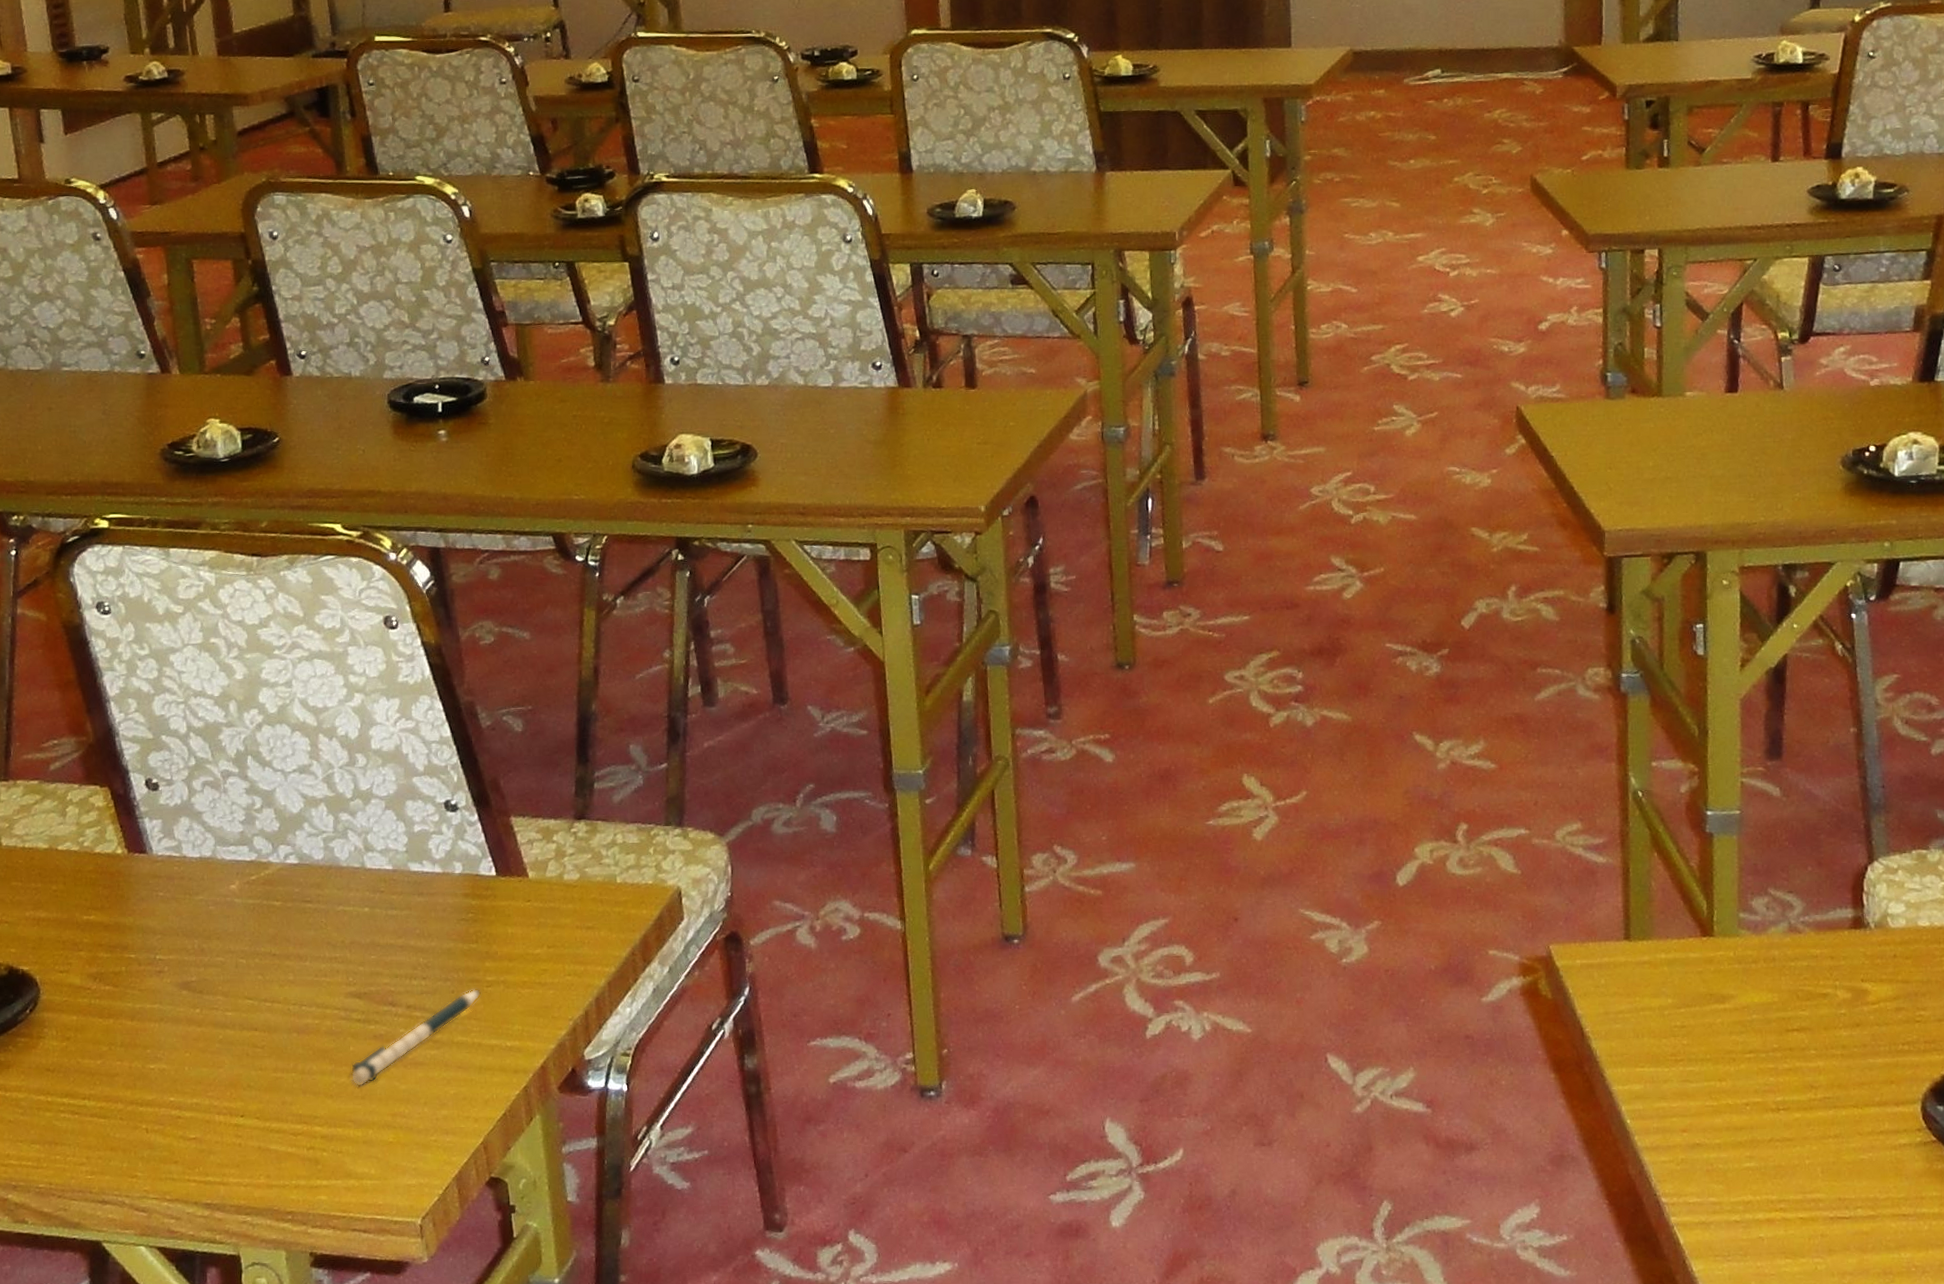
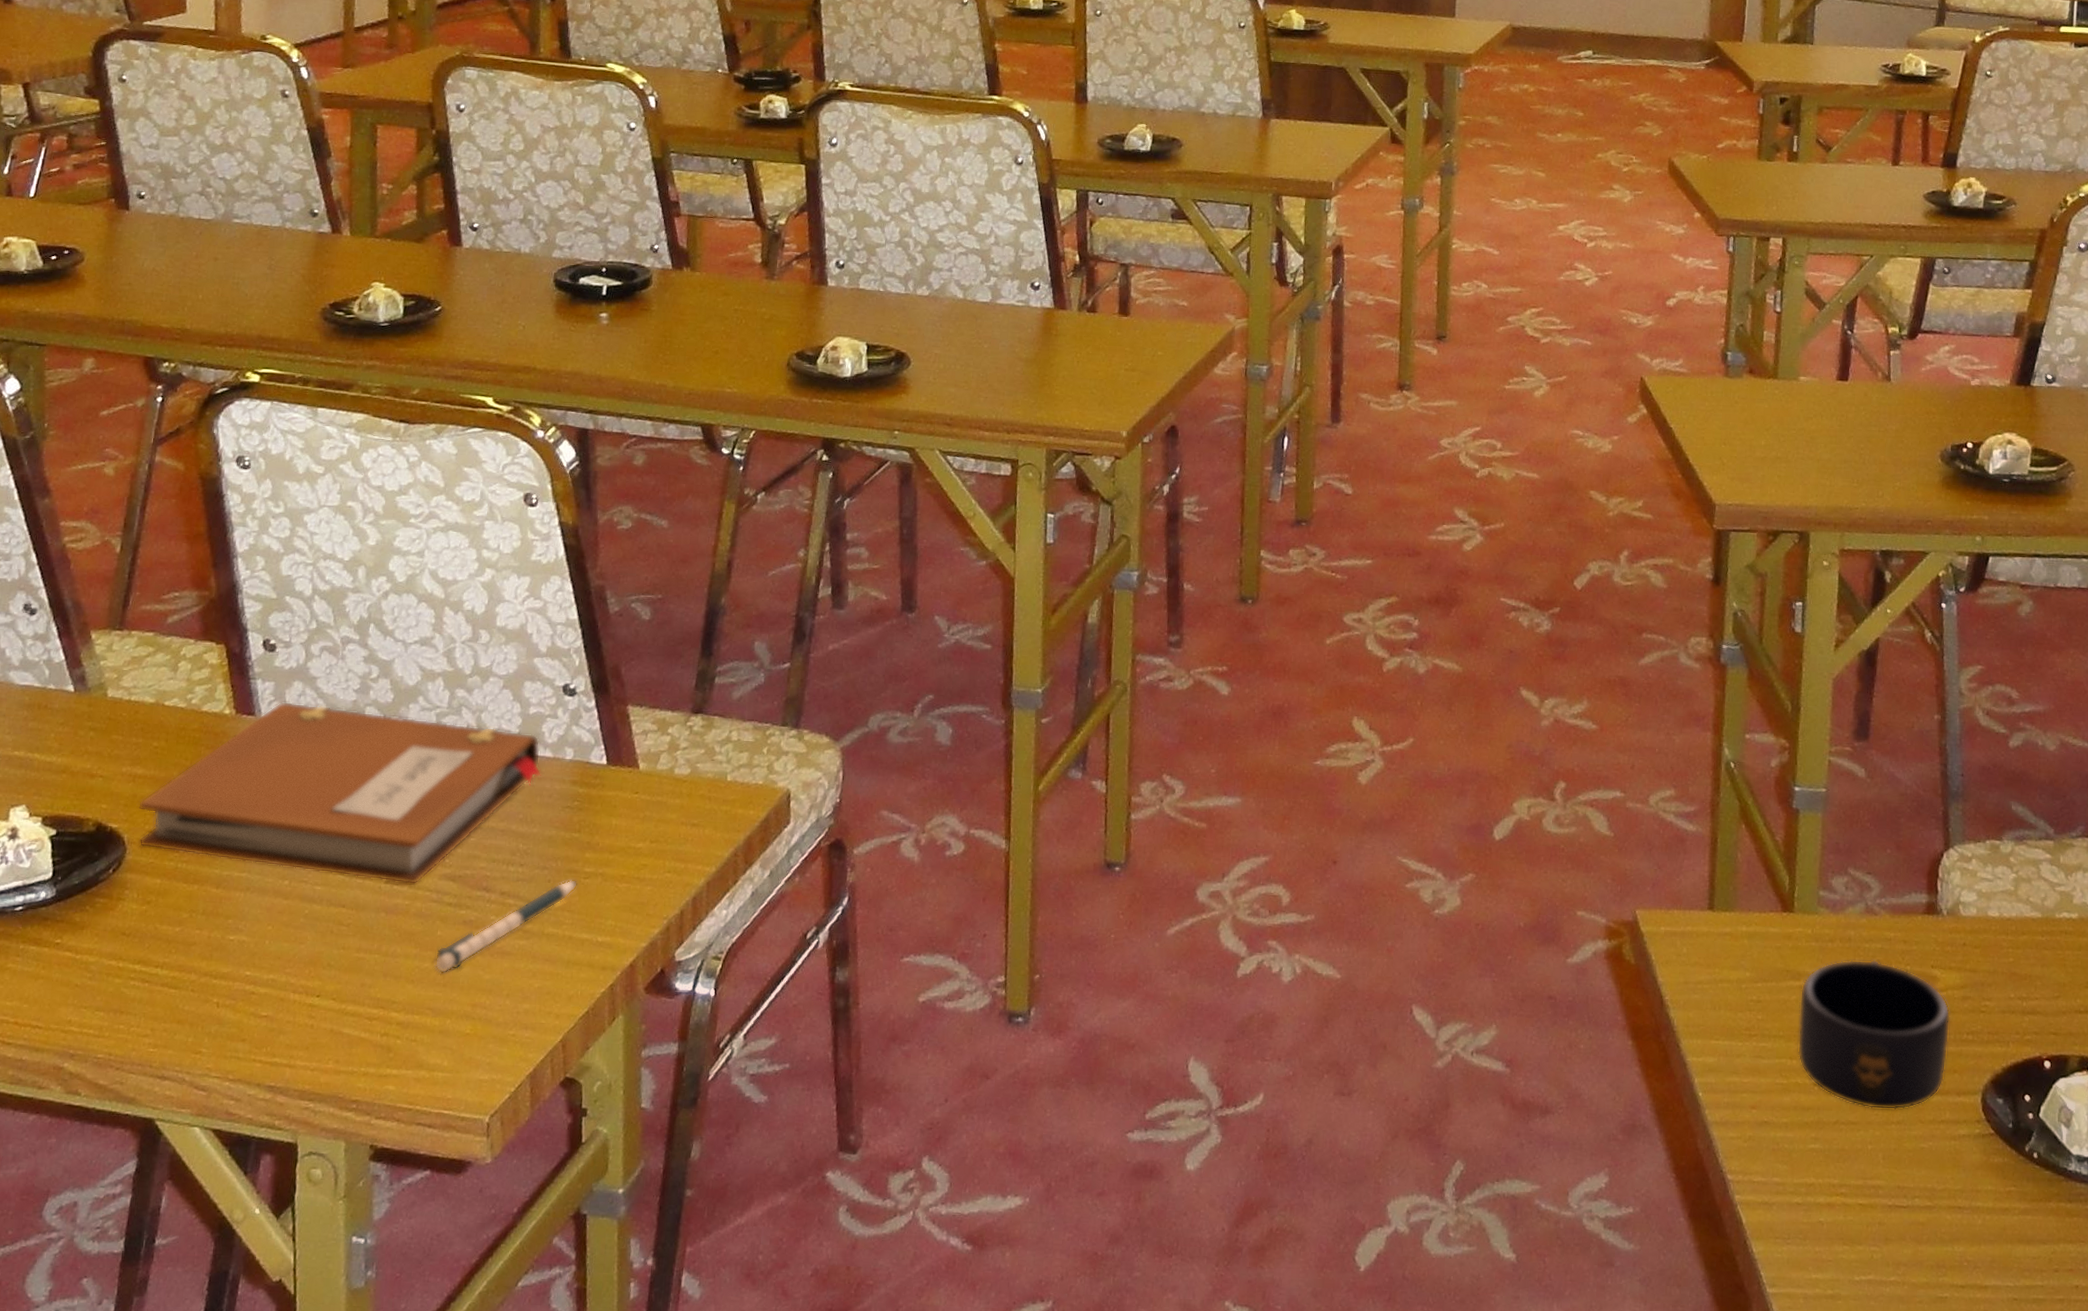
notebook: none [45,837,433,1005] -> present [137,701,542,885]
mug: none [1725,977,1884,1125] -> present [1797,959,1951,1110]

